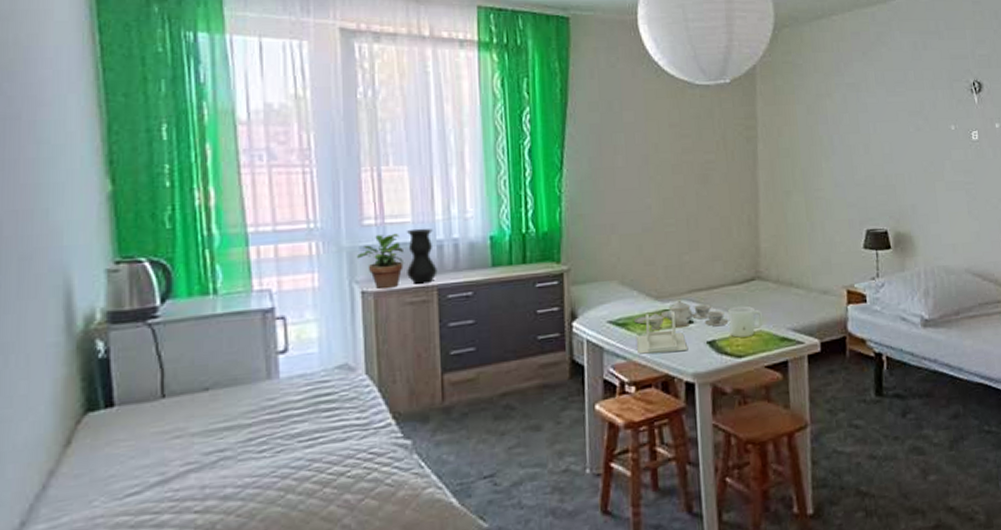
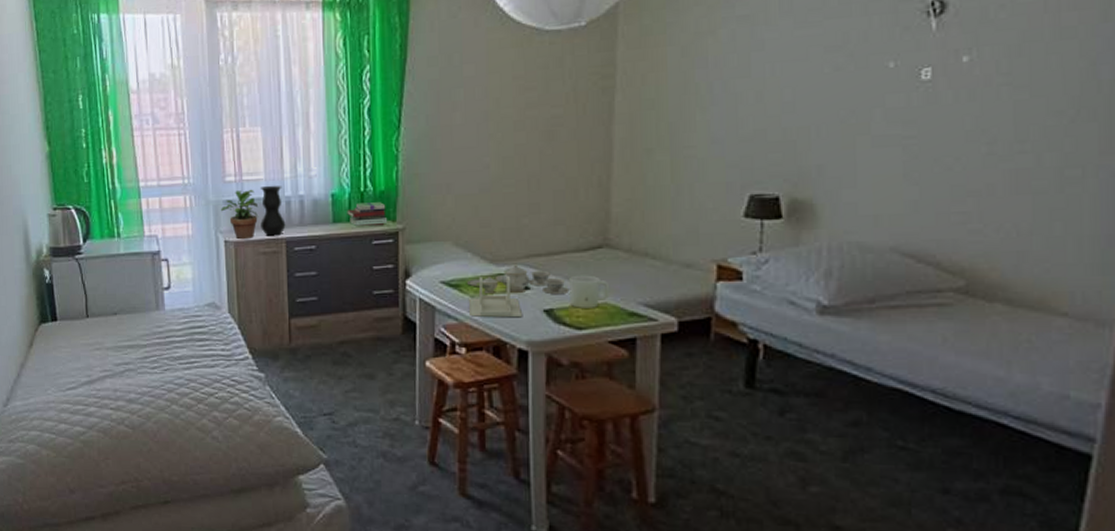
books: none [507,244,552,270] -> present [347,202,388,227]

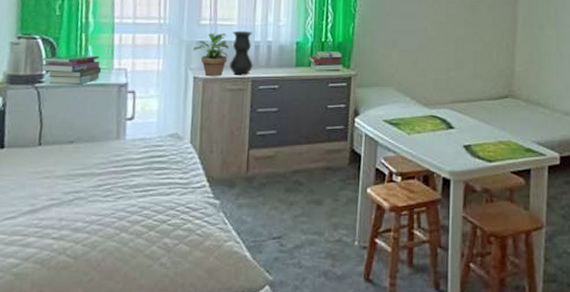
books: none [78,222,134,255] -> present [41,54,102,85]
tea set: present [467,264,570,295] -> none [405,108,484,133]
napkin holder: present [469,276,523,318] -> none [406,117,448,152]
mug: present [569,275,610,308] -> none [483,118,513,145]

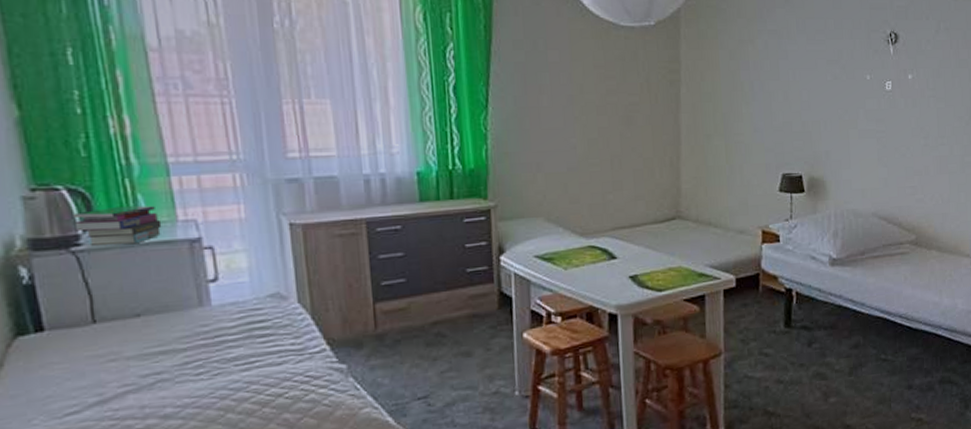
potted plant: present [192,32,229,77] -> none [282,166,332,222]
vase: present [229,30,253,76] -> none [331,162,365,218]
books: present [308,51,343,72] -> none [434,180,479,206]

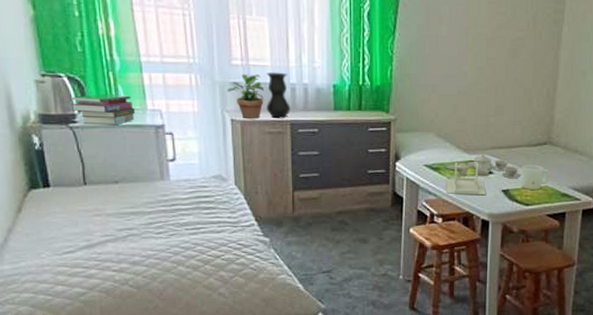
potted plant: none [282,166,332,222] -> present [226,74,265,120]
vase: none [331,162,365,218] -> present [266,72,291,119]
tea set: none [560,237,650,266] -> present [445,154,522,178]
napkin holder: none [562,248,612,287] -> present [446,162,487,196]
mug: none [650,243,683,273] -> present [521,164,550,190]

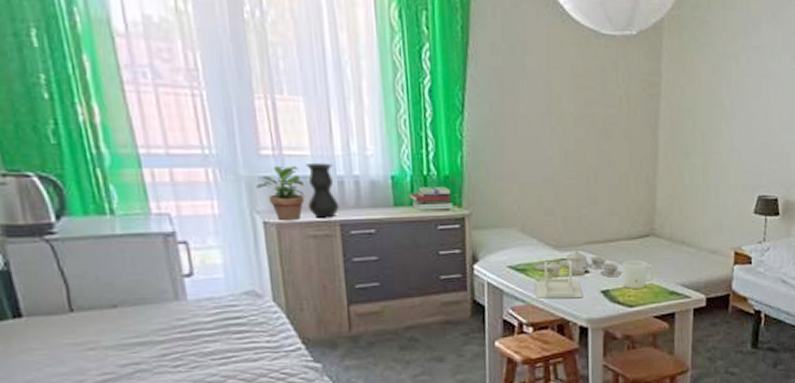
books: present [72,93,136,126] -> none [46,196,136,236]
books: none [347,95,382,116] -> present [409,187,454,212]

